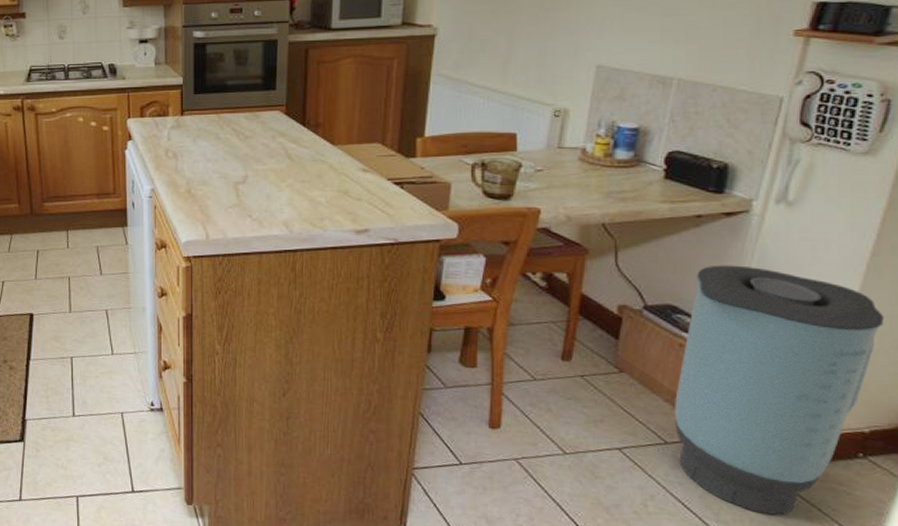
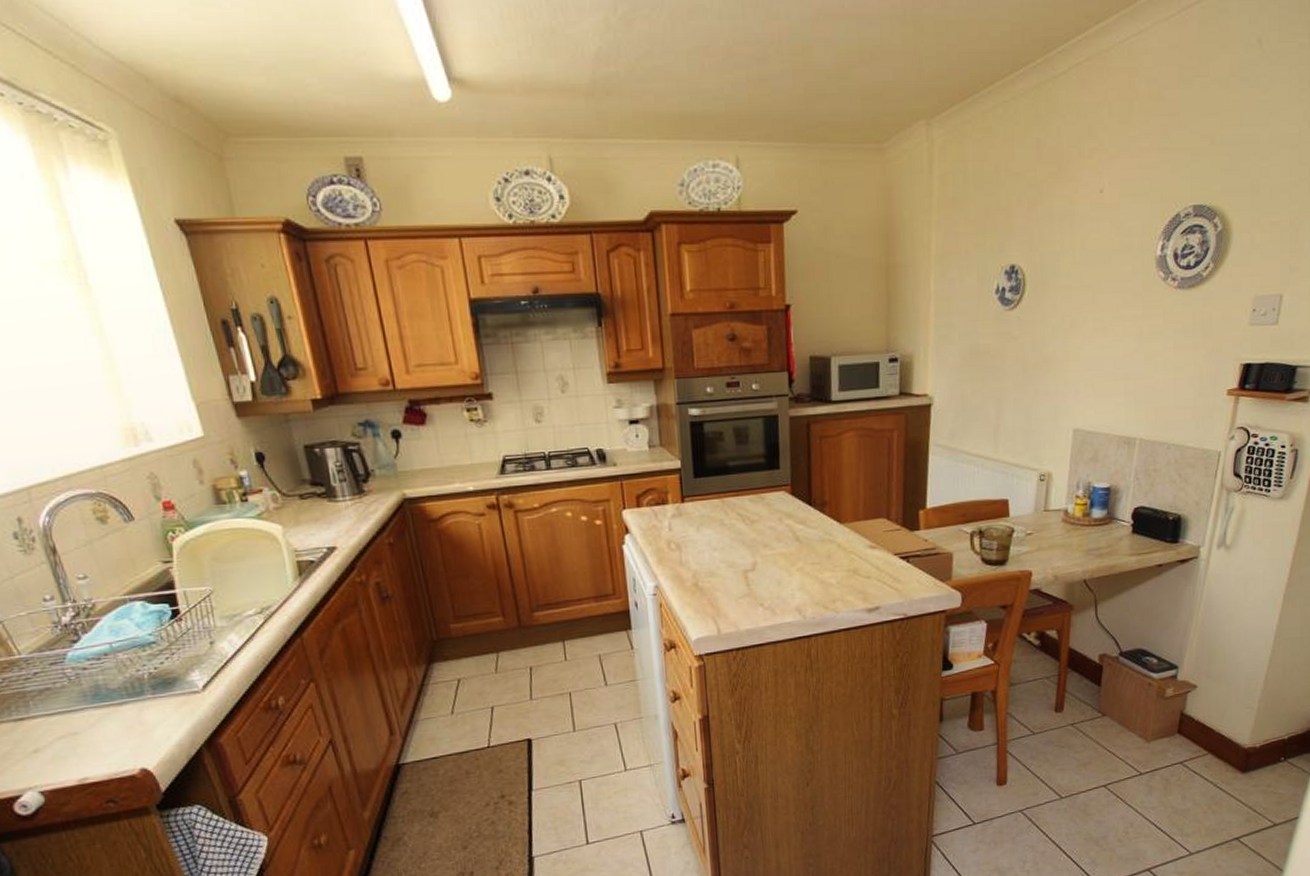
trash can: present [675,265,884,515] -> none [1146,606,1297,823]

